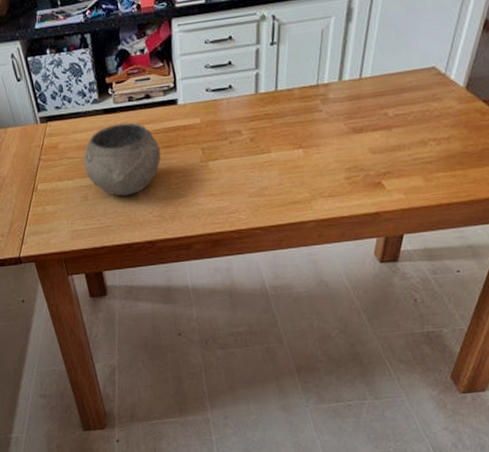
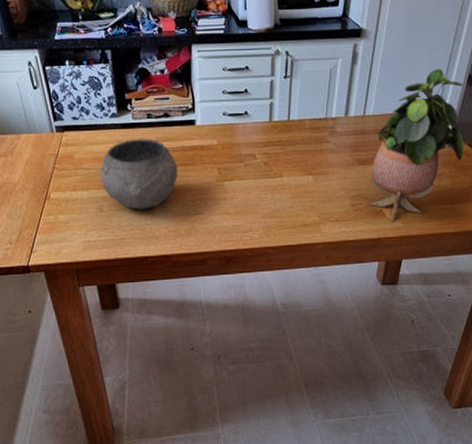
potted plant: none [364,15,478,194] -> present [367,68,464,222]

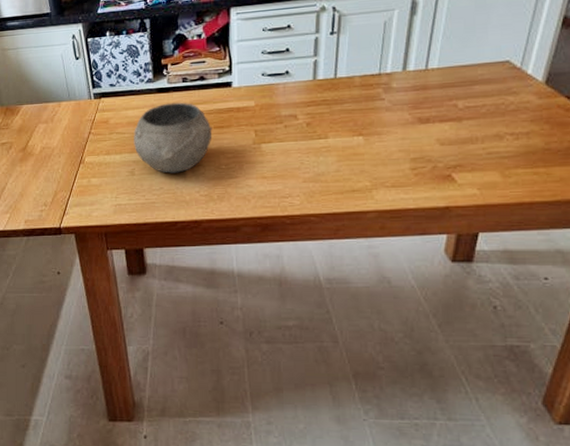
potted plant: present [367,68,464,222] -> none [432,11,560,189]

